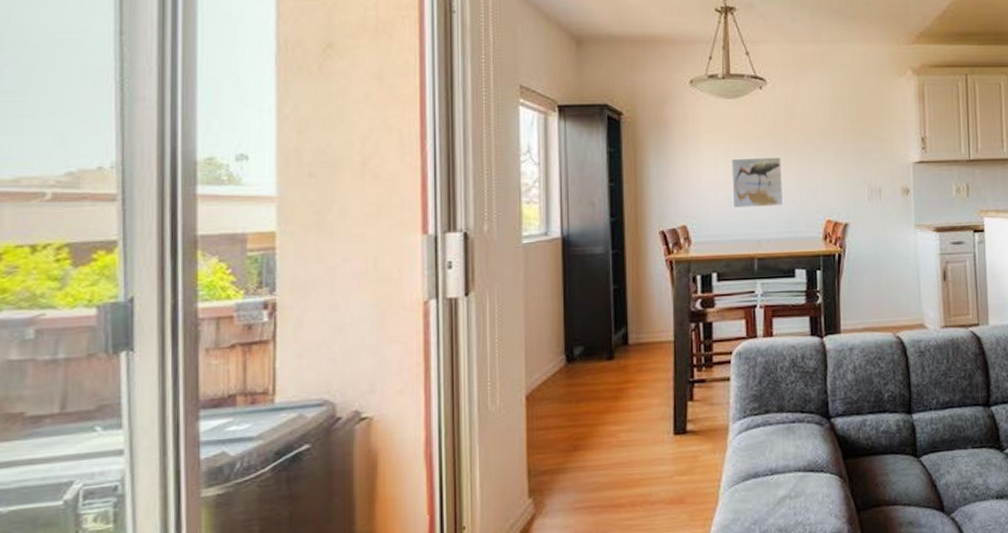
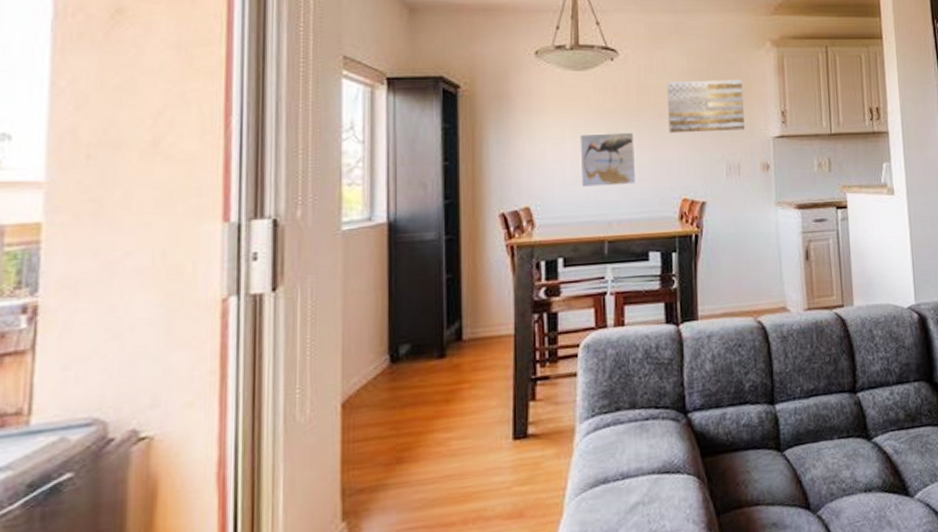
wall art: none [812,106,886,159] -> present [667,78,745,134]

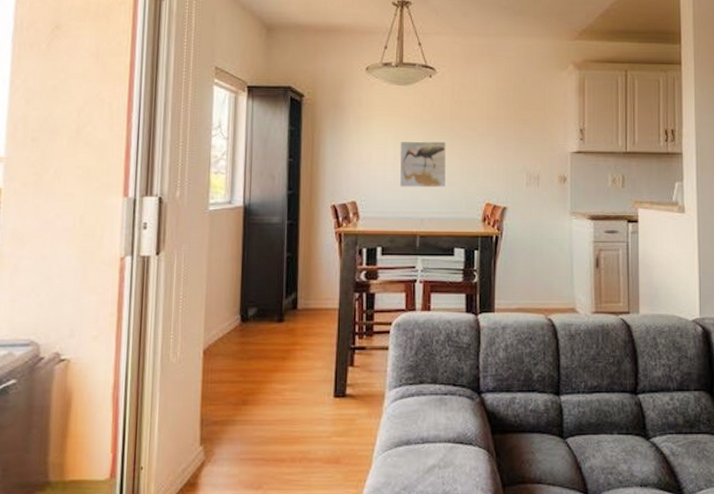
wall art: present [667,78,745,134] -> none [476,97,546,145]

